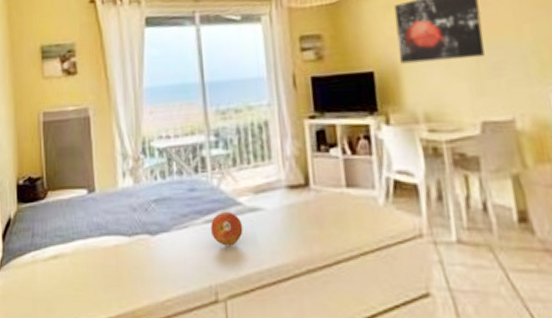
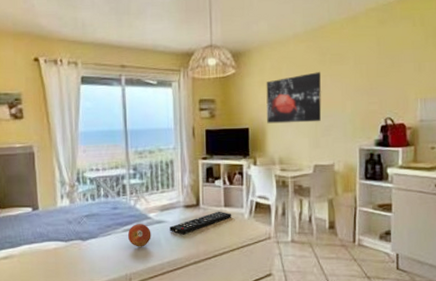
remote control: none [268,193,358,229] -> present [170,211,231,235]

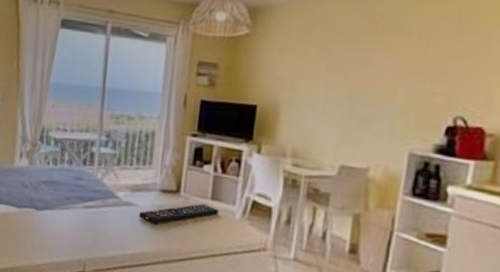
fruit: present [128,223,151,247] -> none [88,201,117,231]
wall art: present [266,72,322,124] -> none [282,43,367,110]

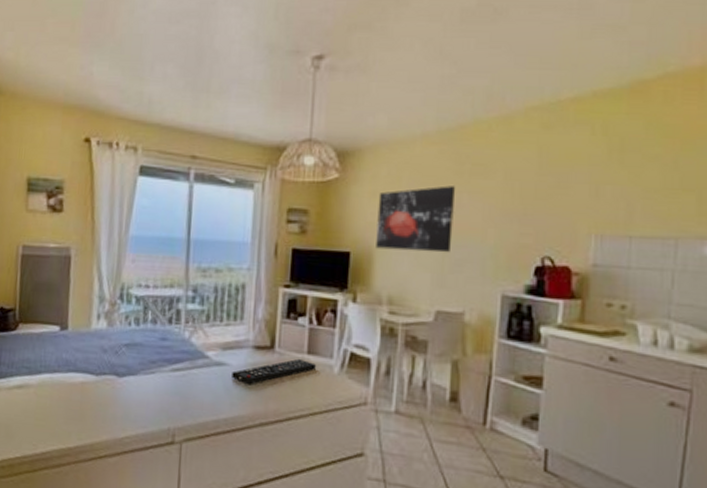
wall art: none [282,43,367,110] -> present [376,186,455,253]

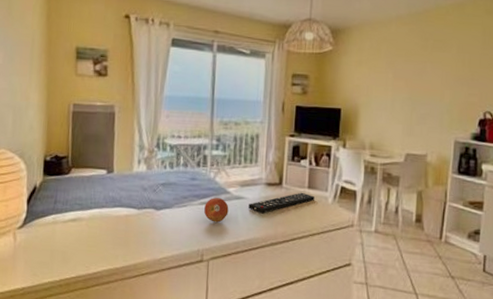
fruit: none [176,362,207,395] -> present [204,197,229,223]
wall art: present [376,186,455,253] -> none [361,57,421,109]

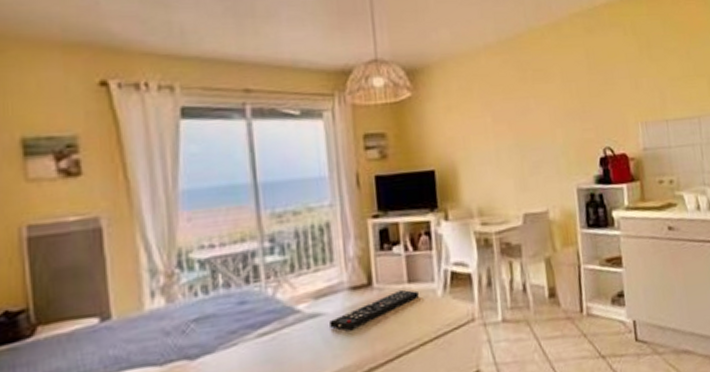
fruit: present [204,197,229,223] -> none [265,321,302,359]

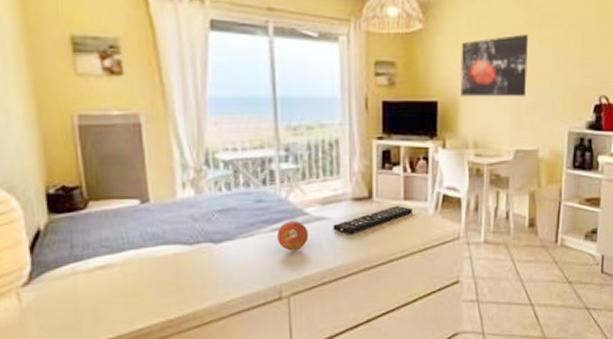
fruit: none [265,321,302,359] -> present [277,220,309,251]
wall art: none [453,92,527,163] -> present [461,34,528,97]

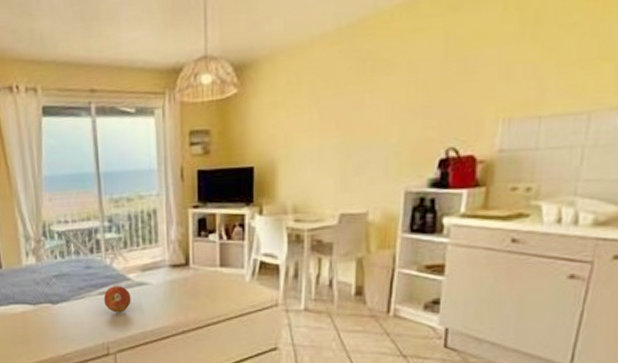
remote control: present [333,205,412,235] -> none [153,271,229,300]
wall art: present [461,34,528,97] -> none [279,86,356,161]

